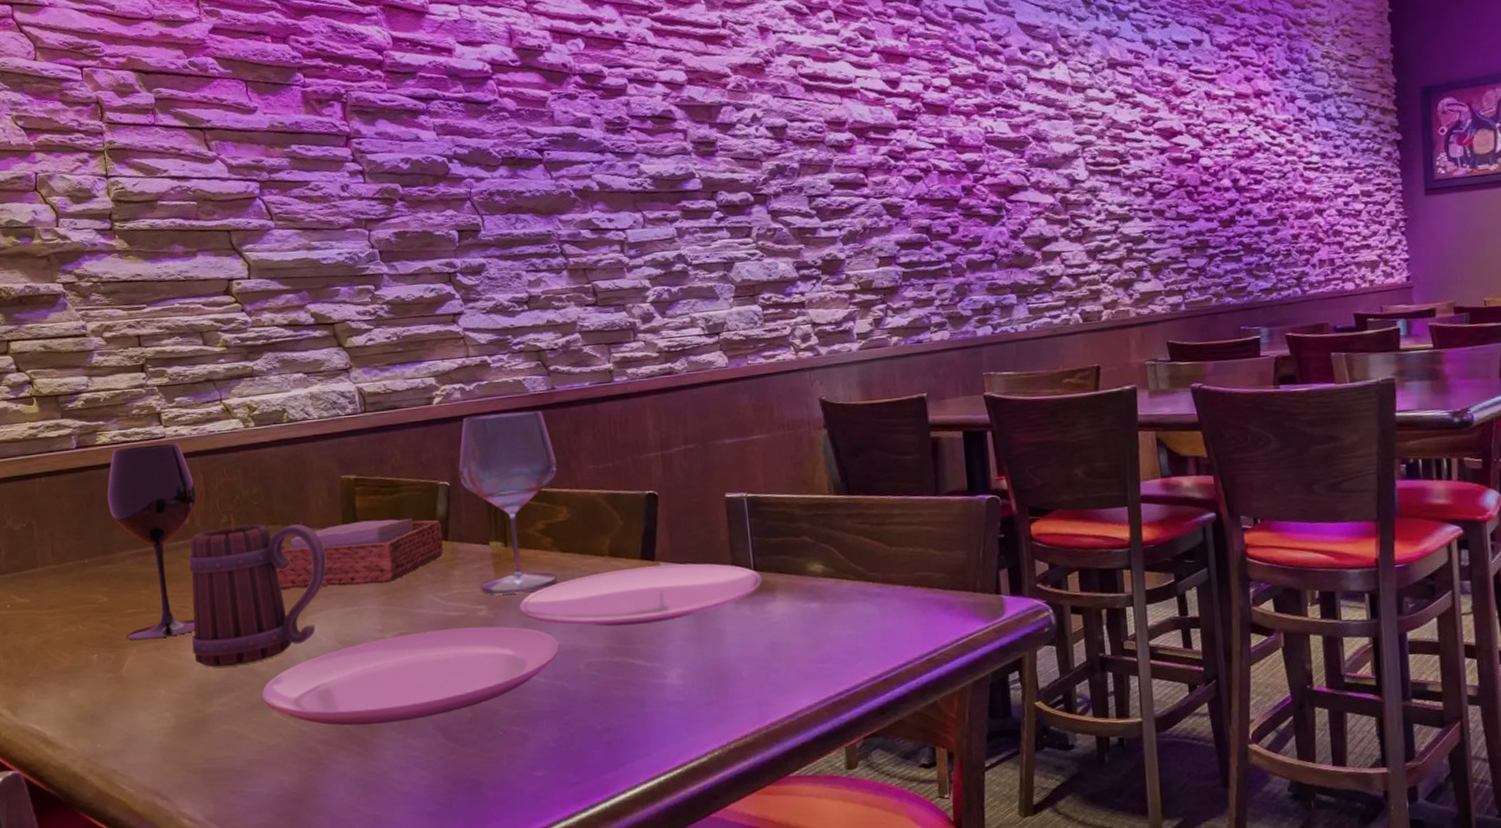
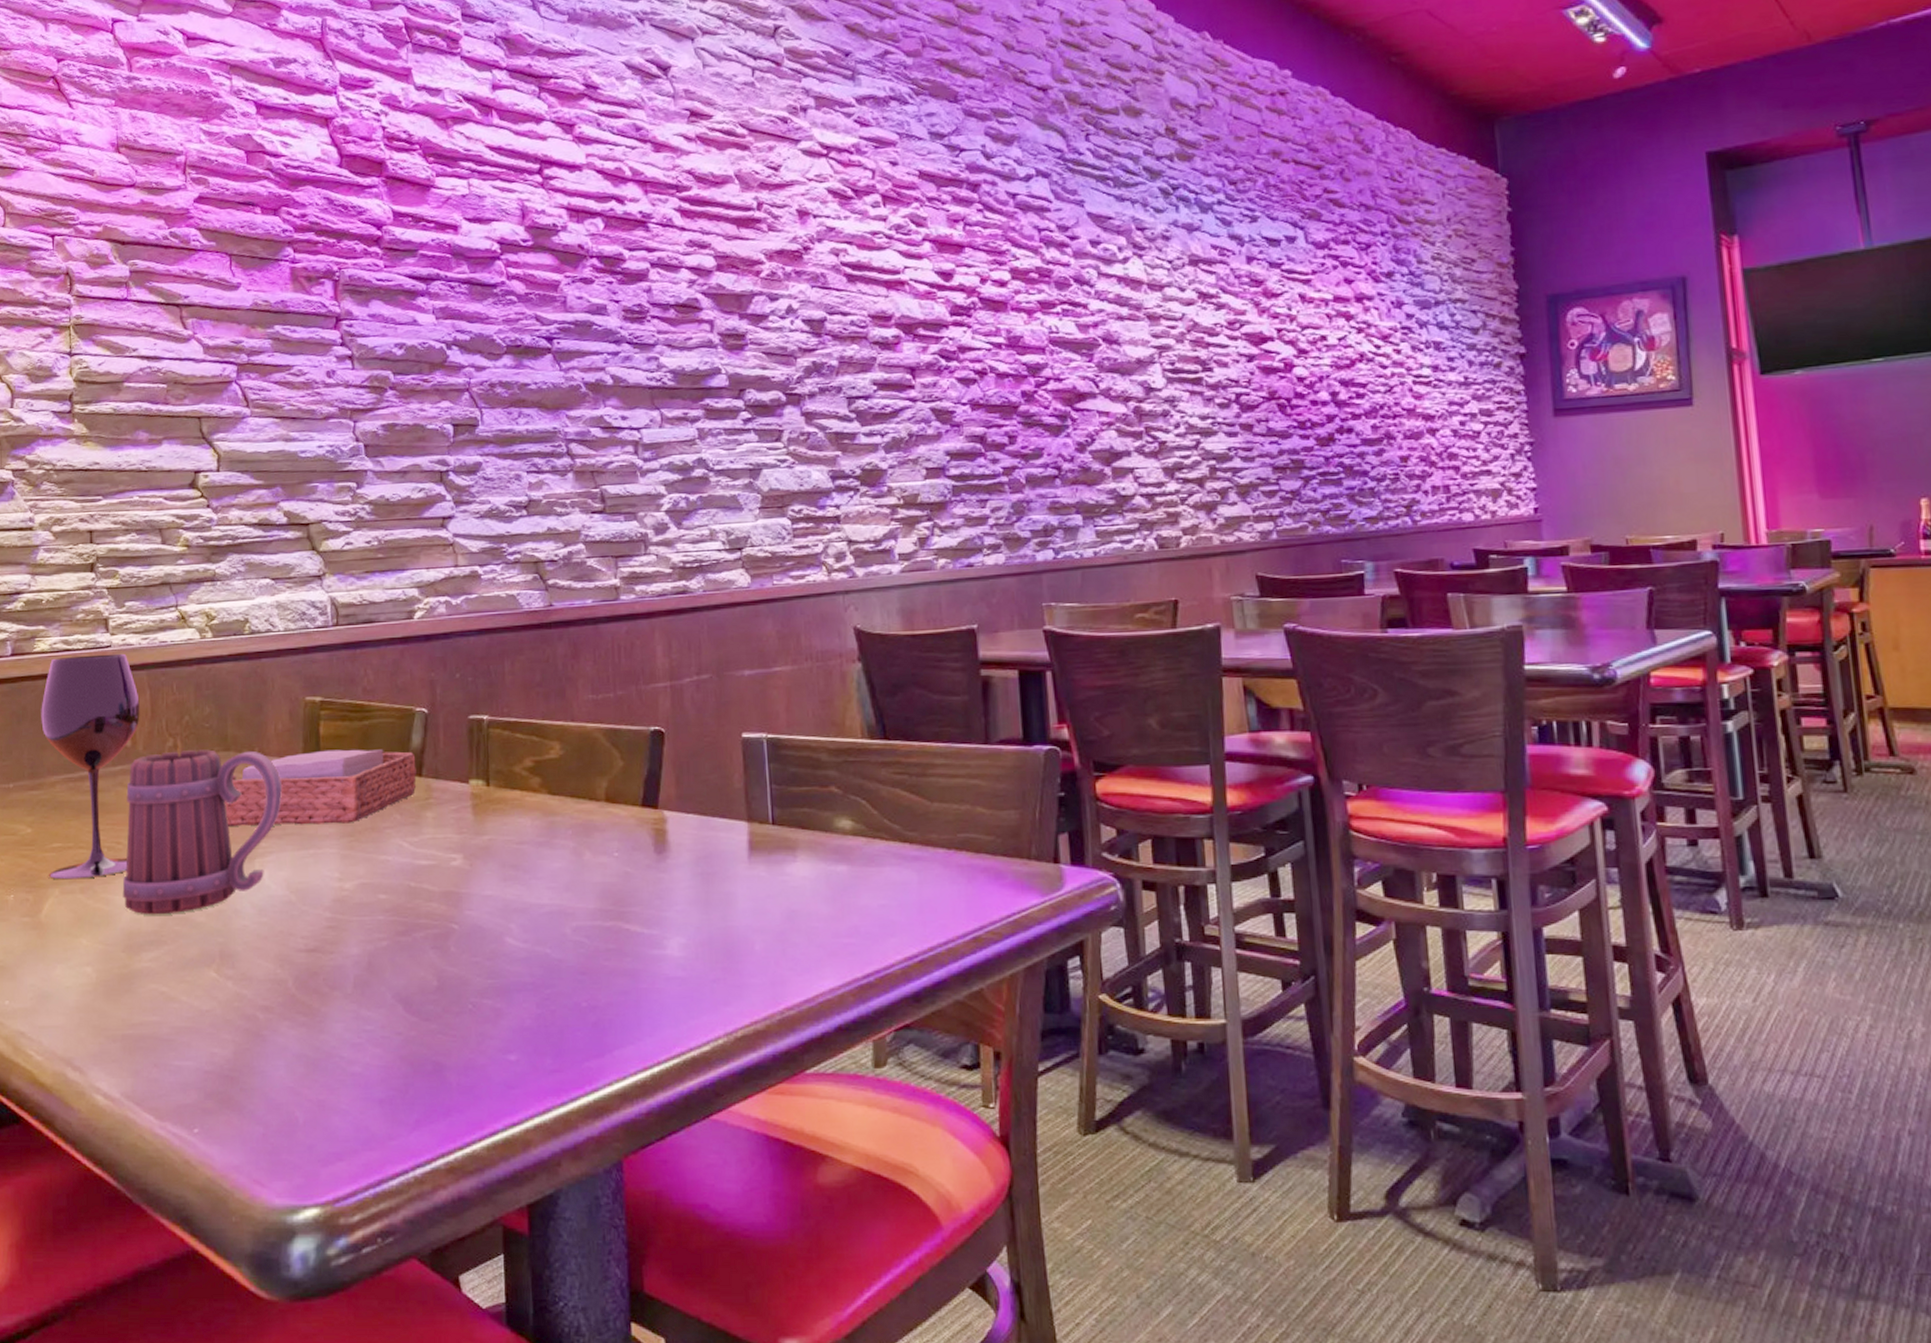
plate: present [261,626,559,726] -> none [197,879,543,991]
wine glass: present [458,410,558,595] -> none [438,629,552,842]
plate: present [519,563,763,626] -> none [500,813,782,885]

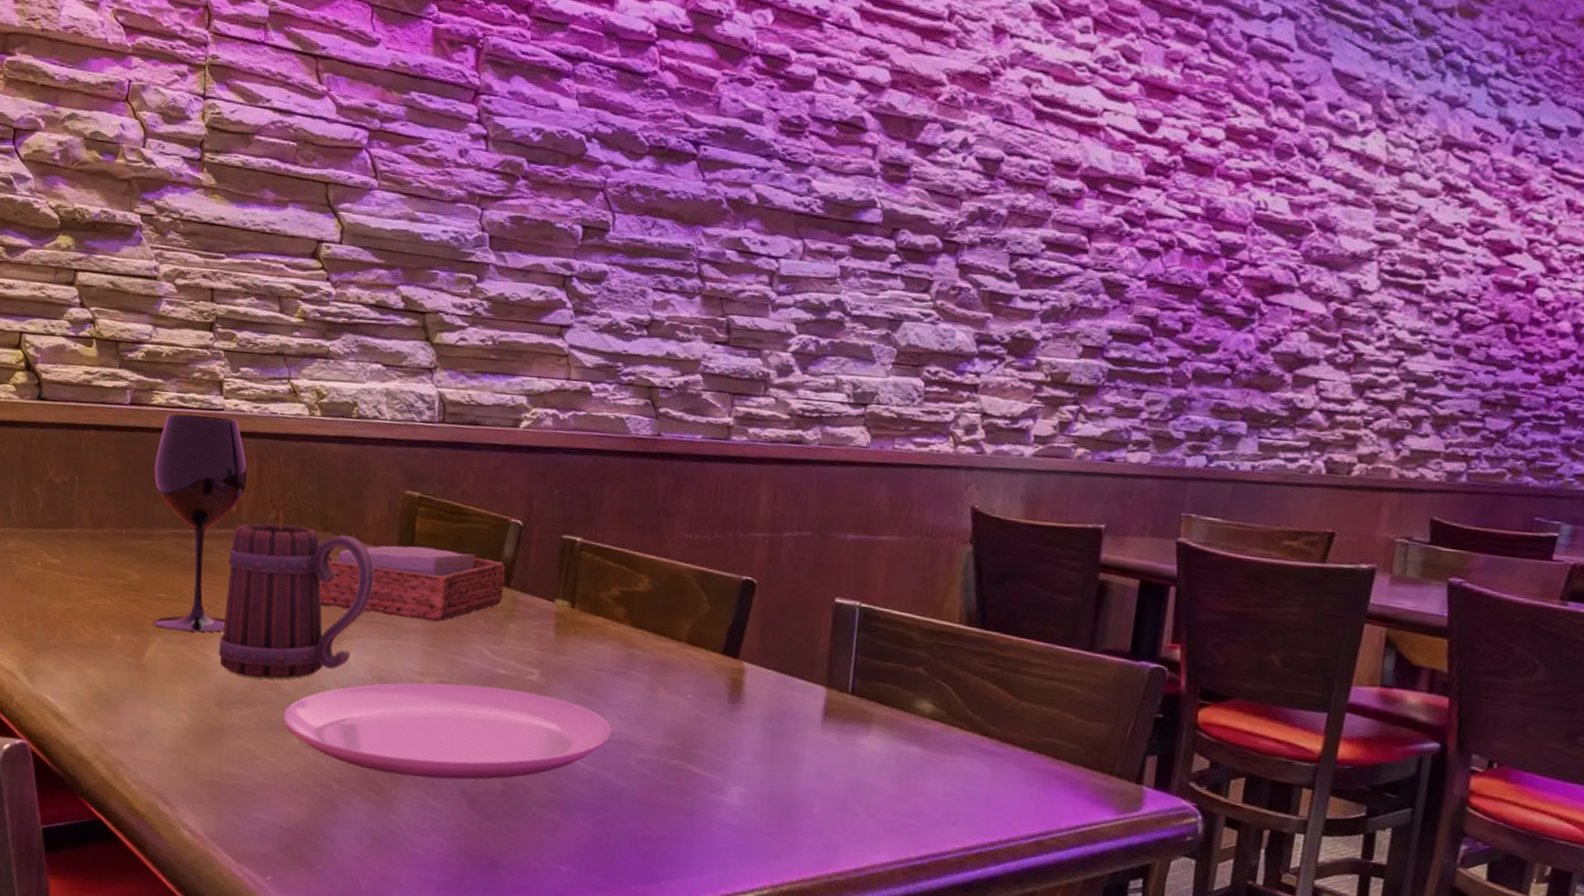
plate: none [197,879,543,991] -> present [283,682,612,780]

